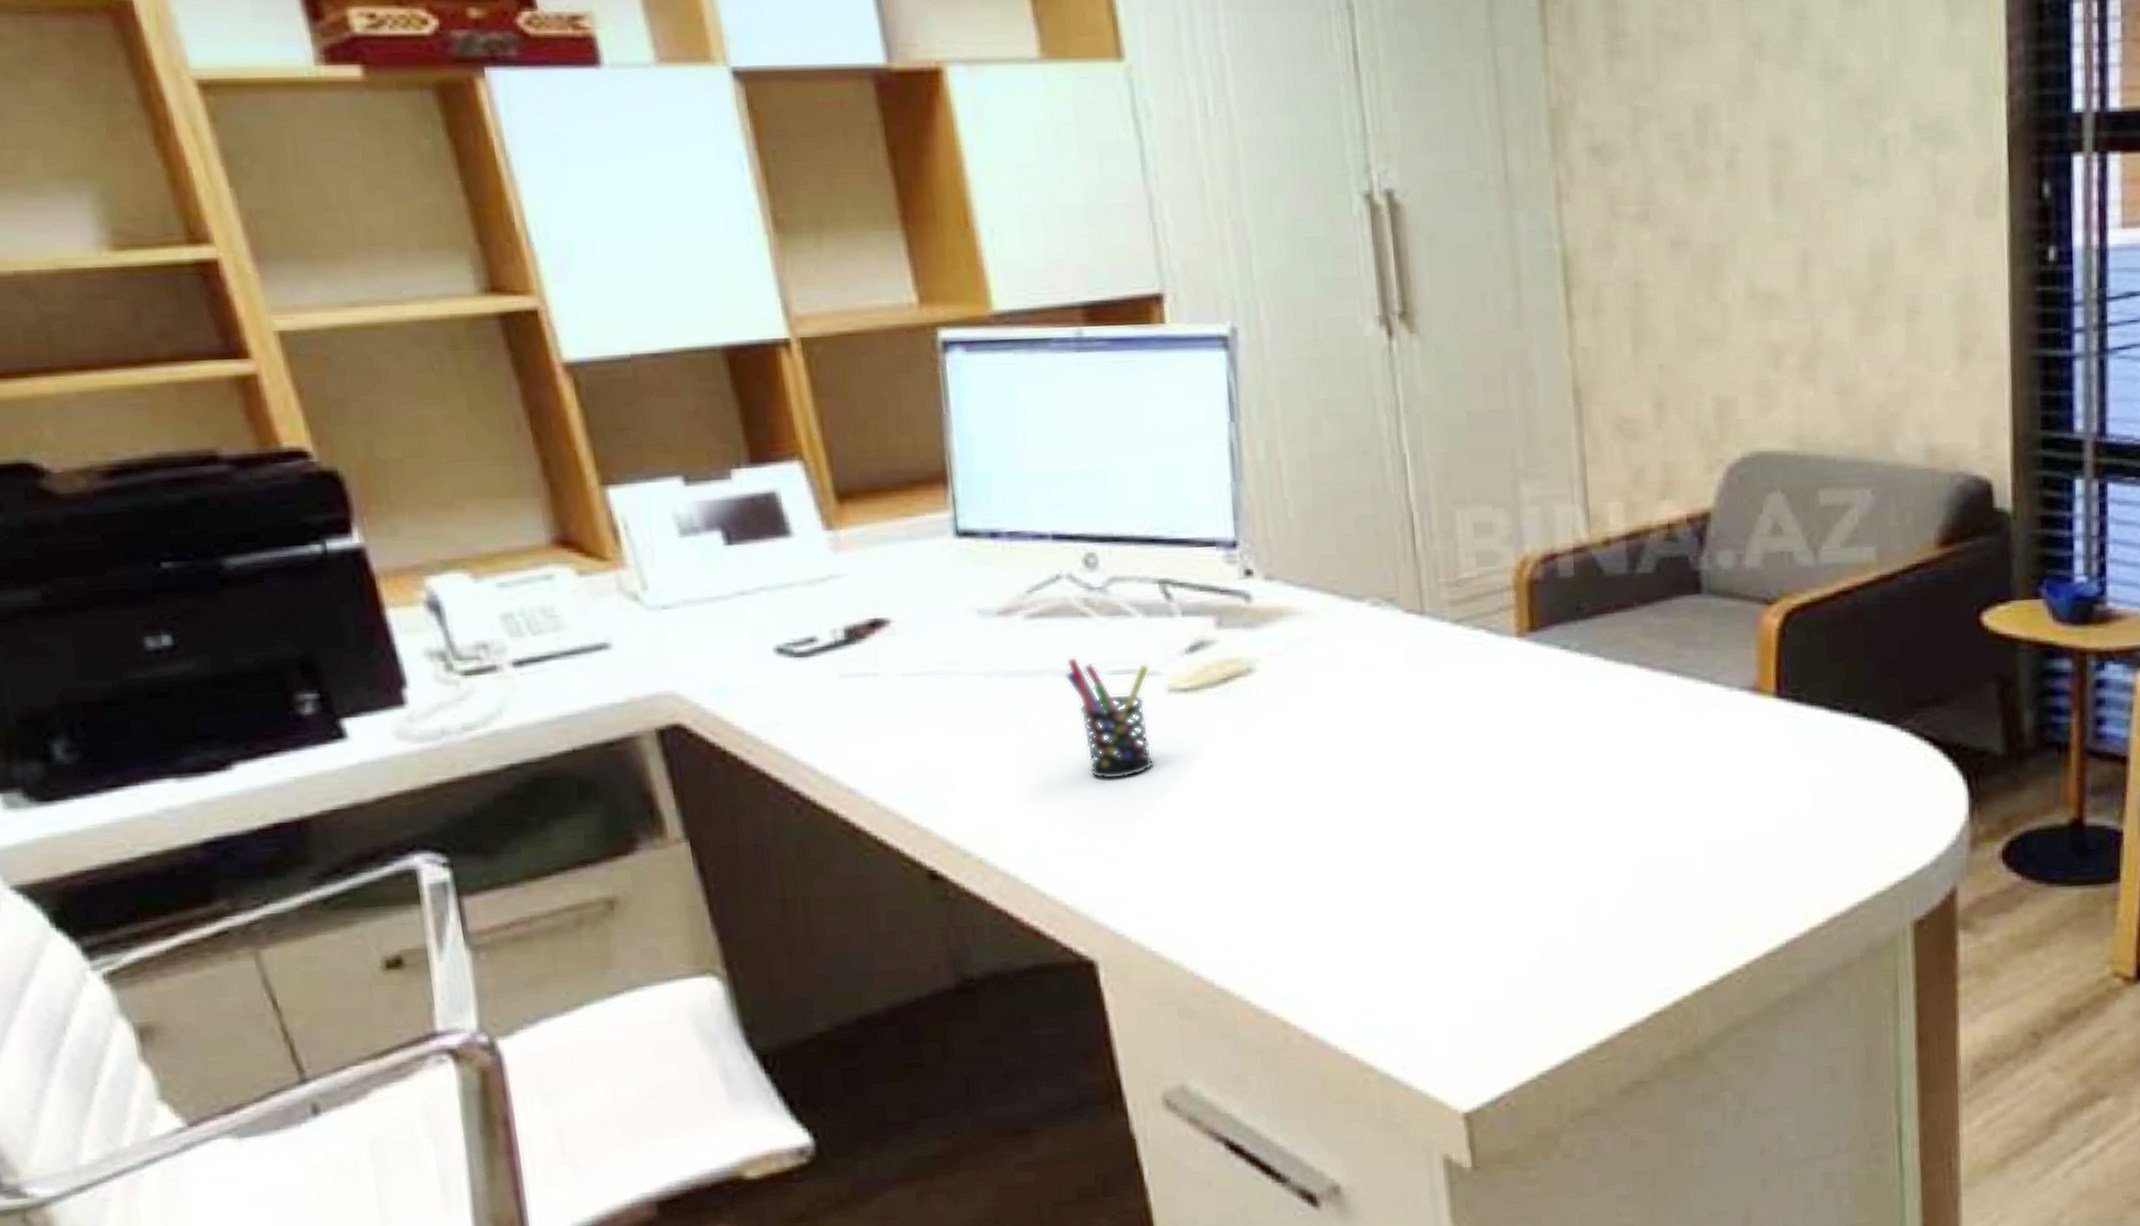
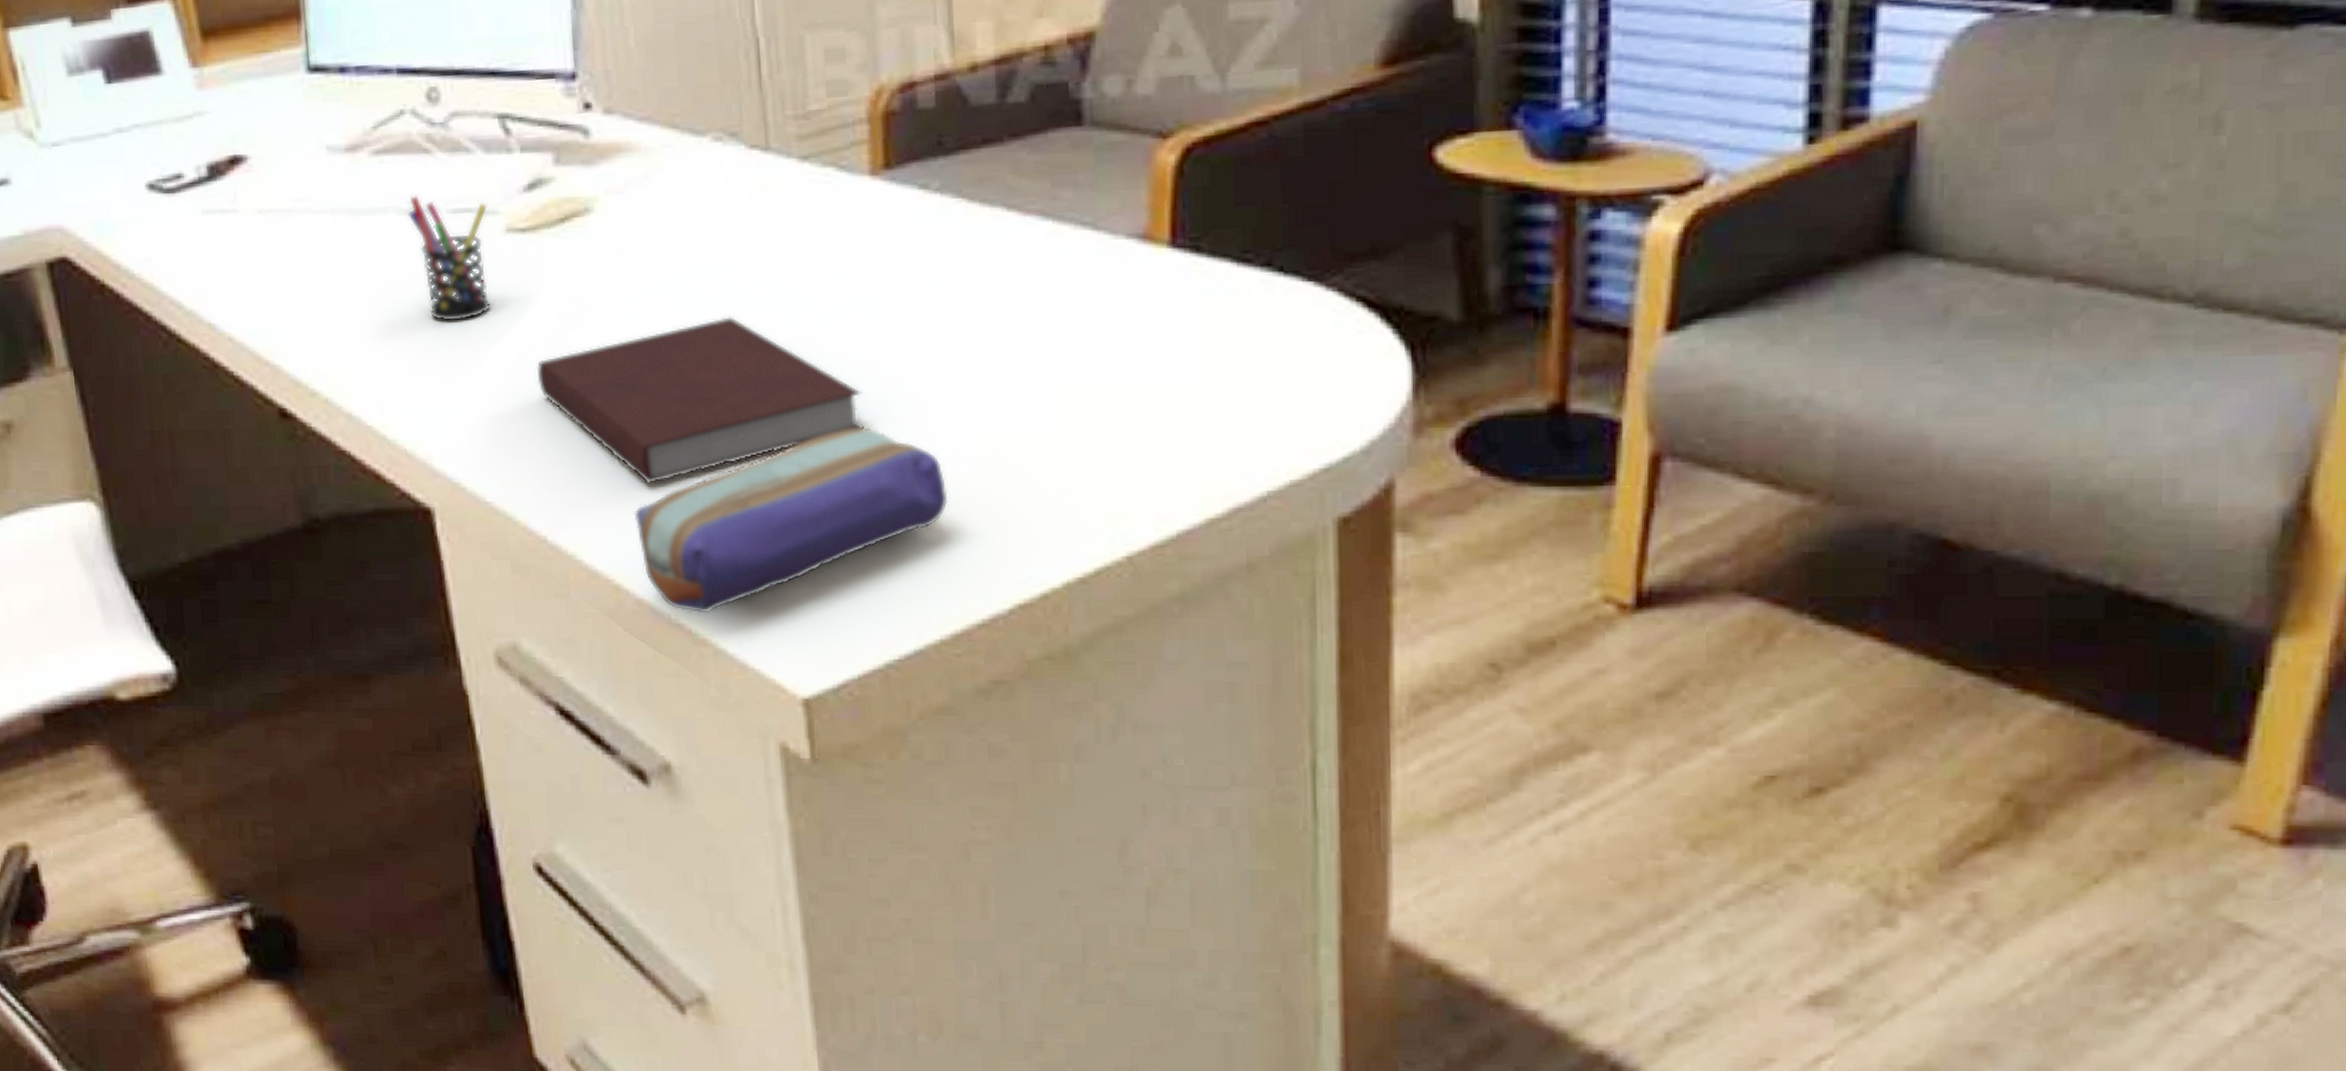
notebook: none [1201,767,1517,925] -> present [536,317,865,484]
pencil case: none [1300,862,1592,1043] -> present [633,426,949,614]

